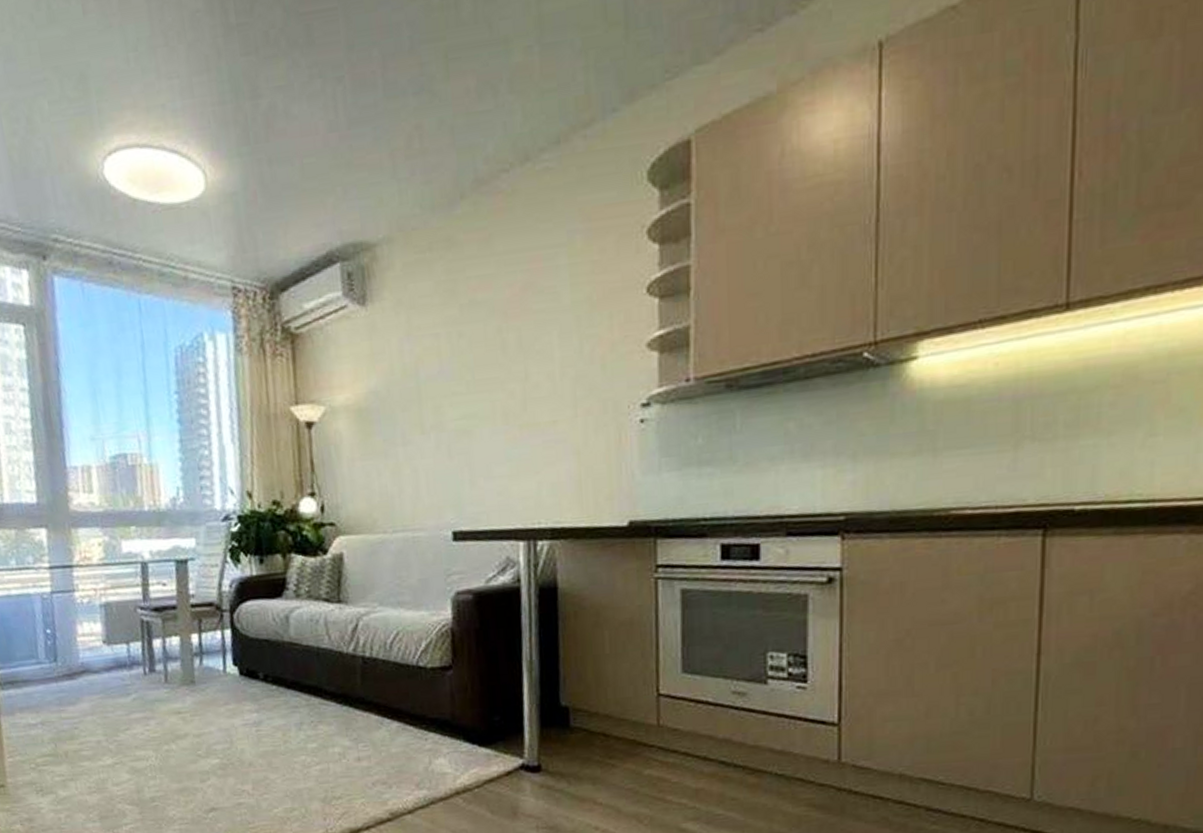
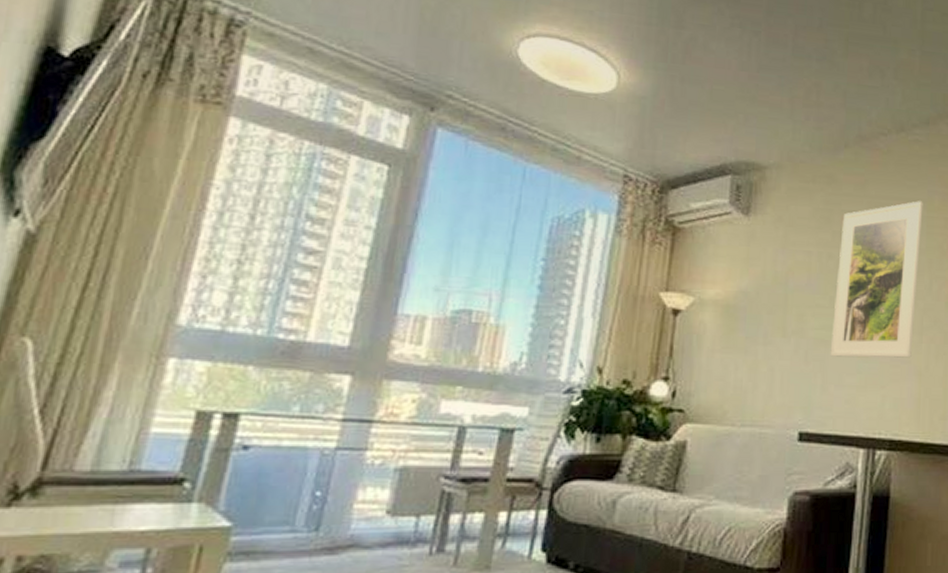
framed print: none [469,246,566,448] -> present [830,201,923,358]

